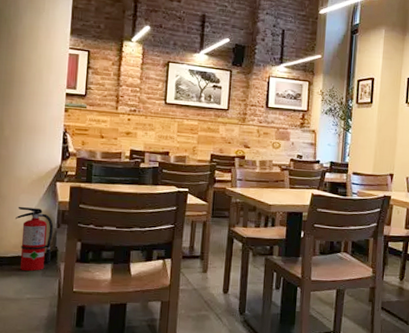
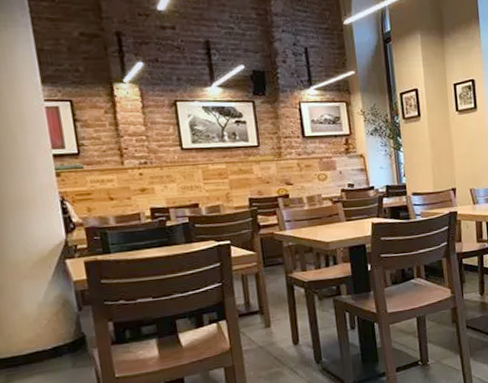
fire extinguisher: present [15,206,54,271] -> none [22,293,81,367]

